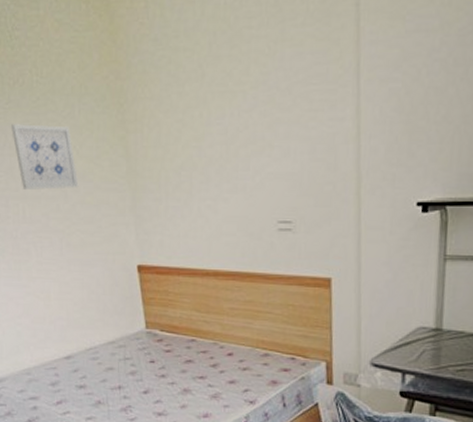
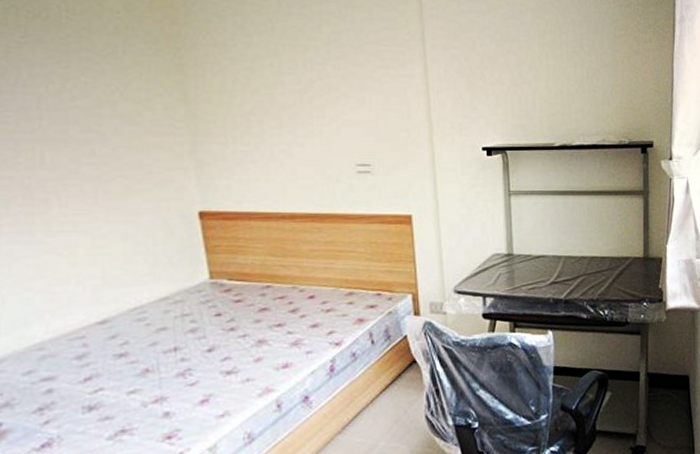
wall art: present [11,124,79,190] -> none [28,60,122,132]

